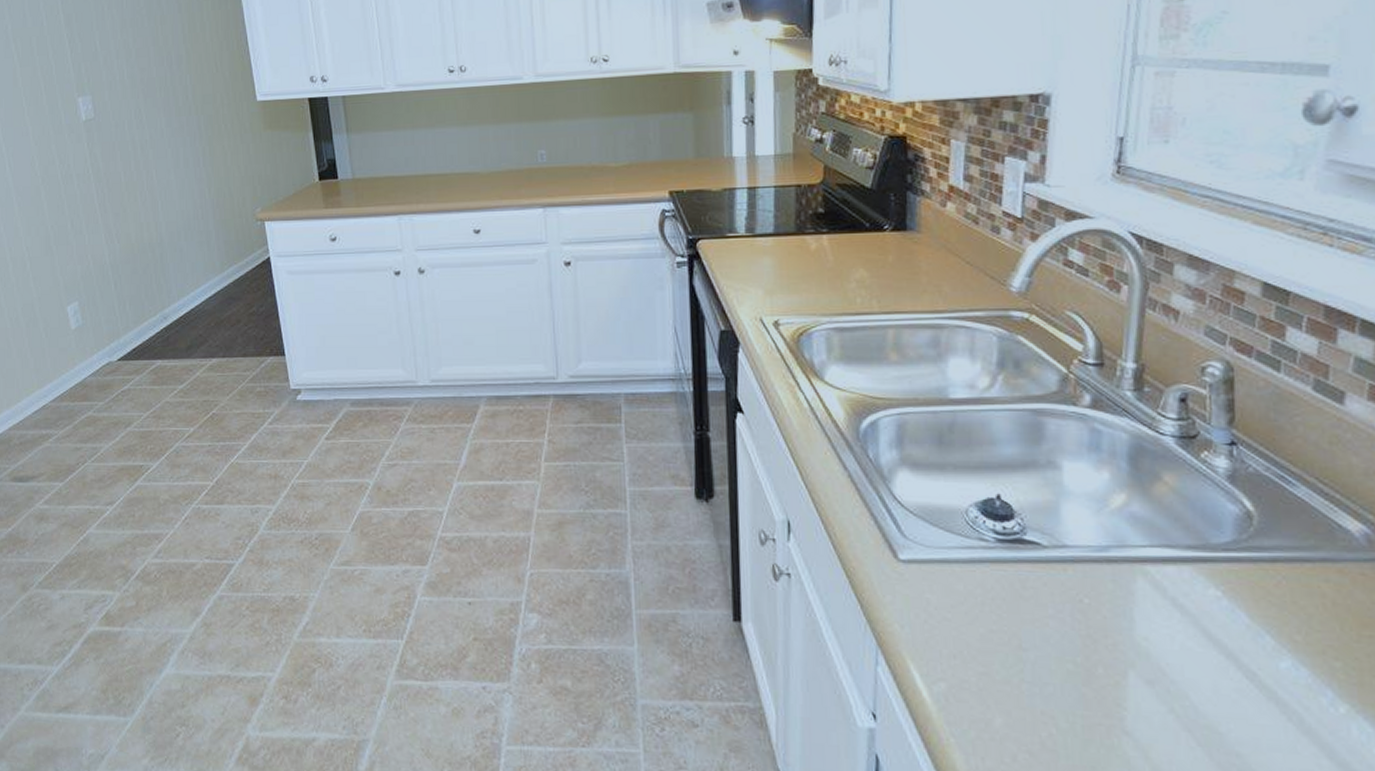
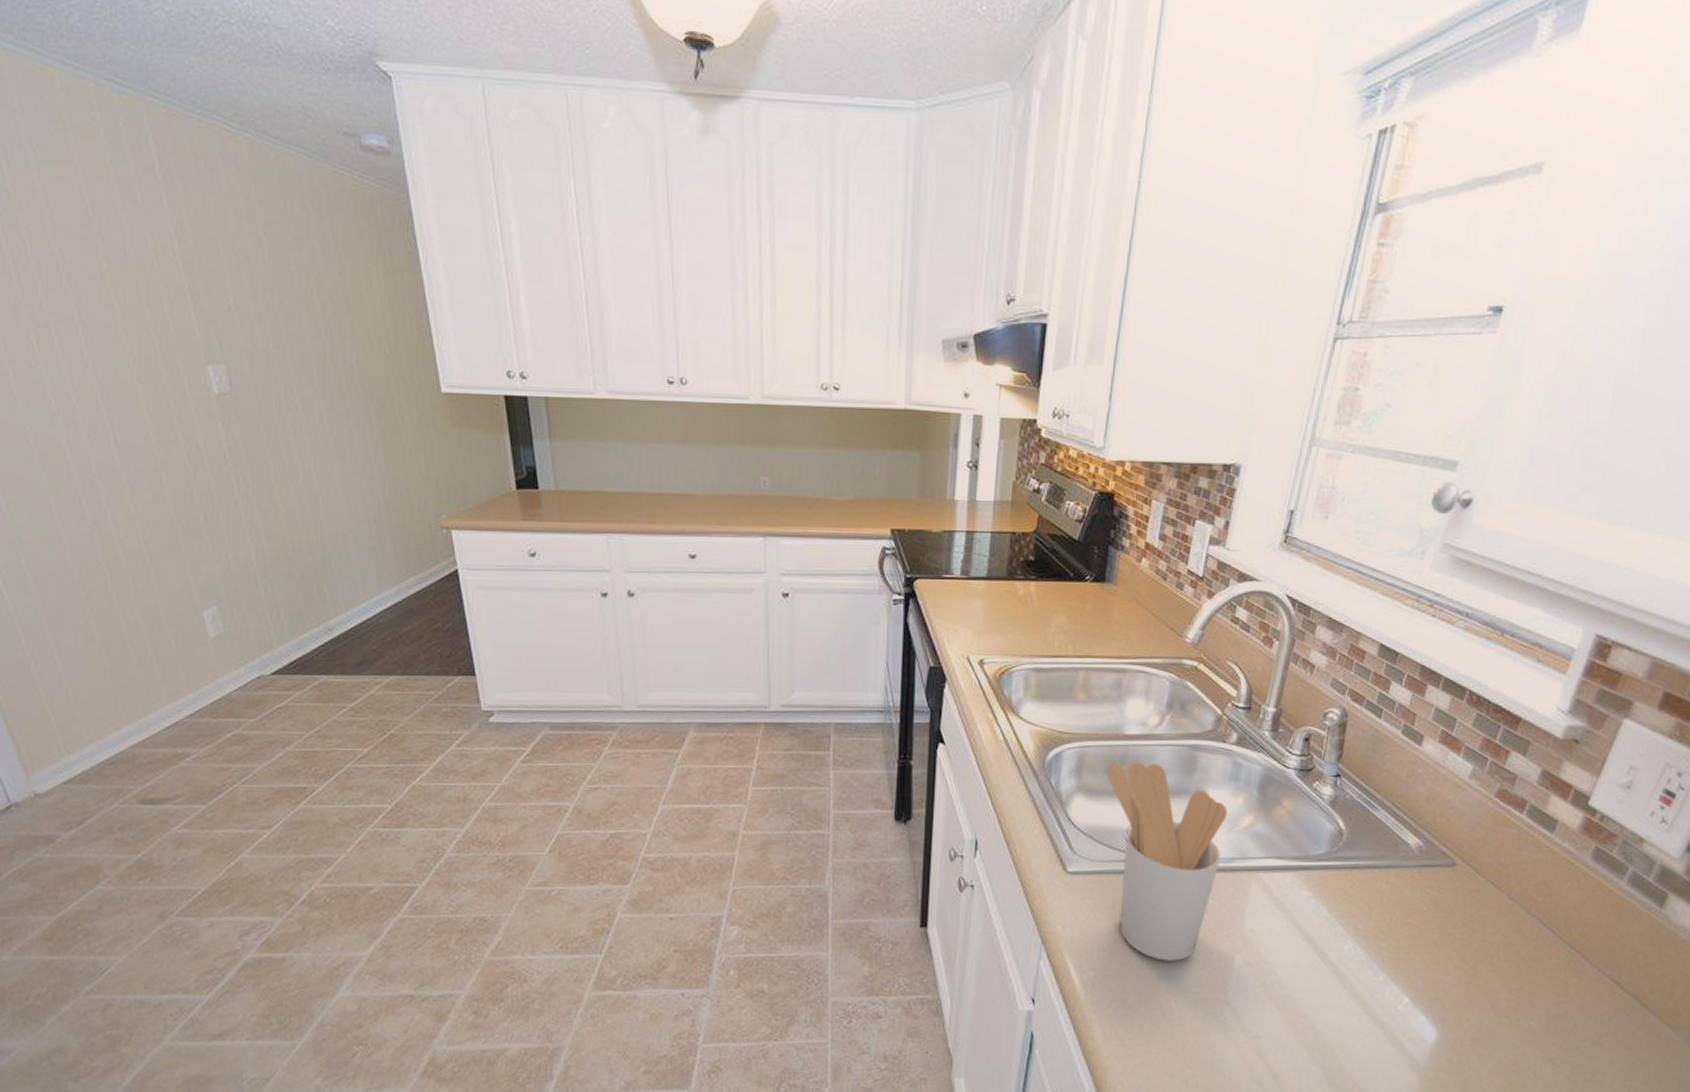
utensil holder: none [933,430,1092,674] -> present [1106,762,1228,961]

